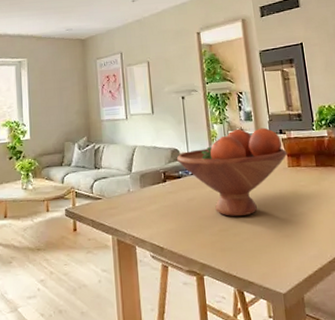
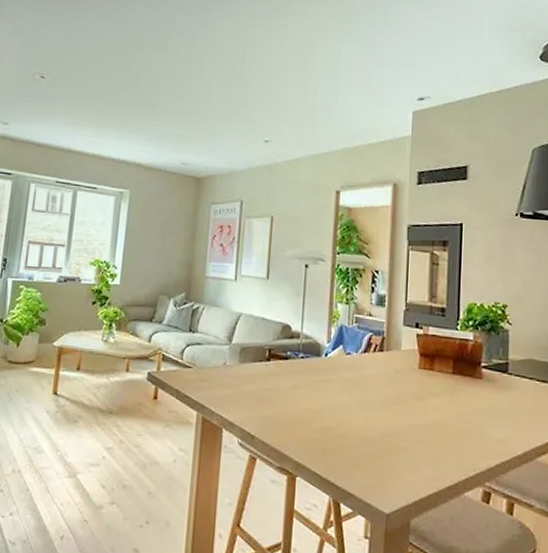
fruit bowl: present [176,127,287,217] -> none [286,314,420,417]

